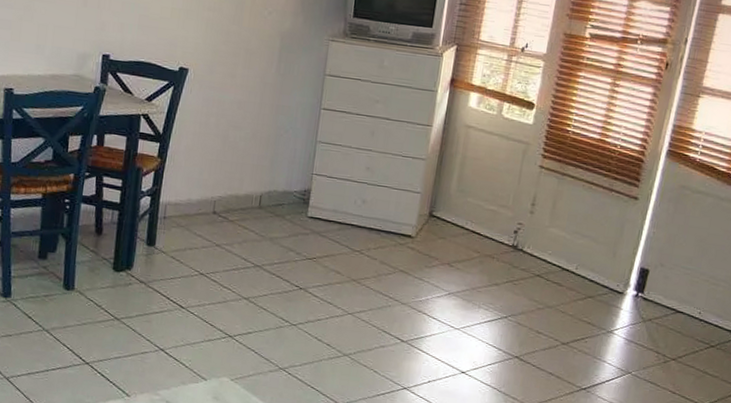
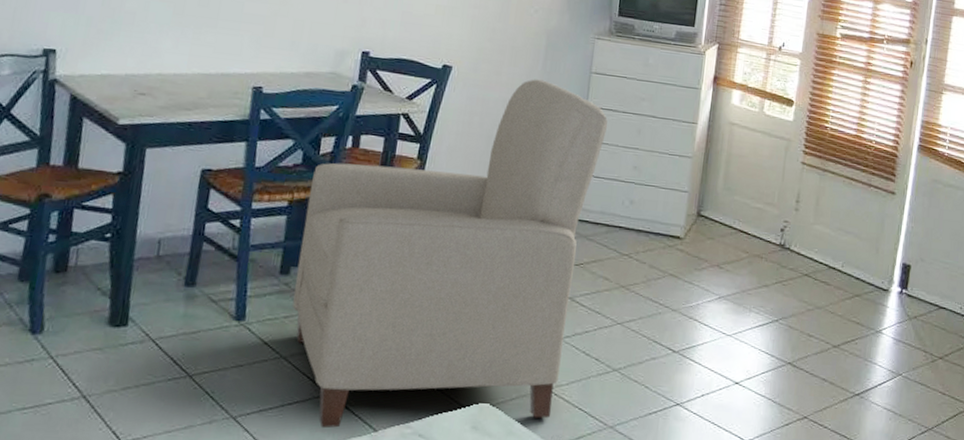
chair: none [51,81,342,394] -> present [292,79,608,429]

